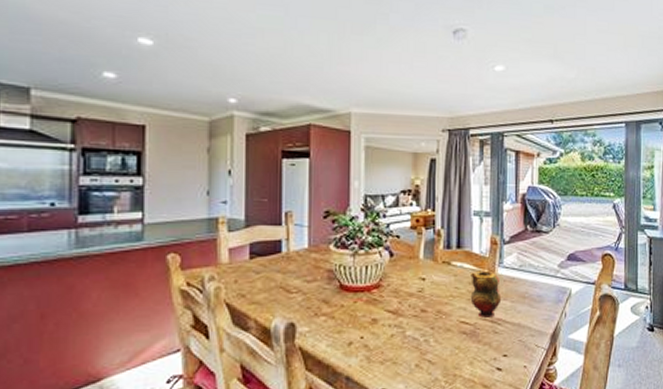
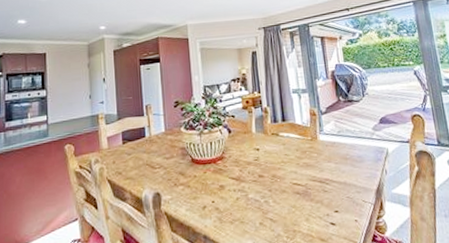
teapot: present [470,270,502,318] -> none [297,138,327,179]

